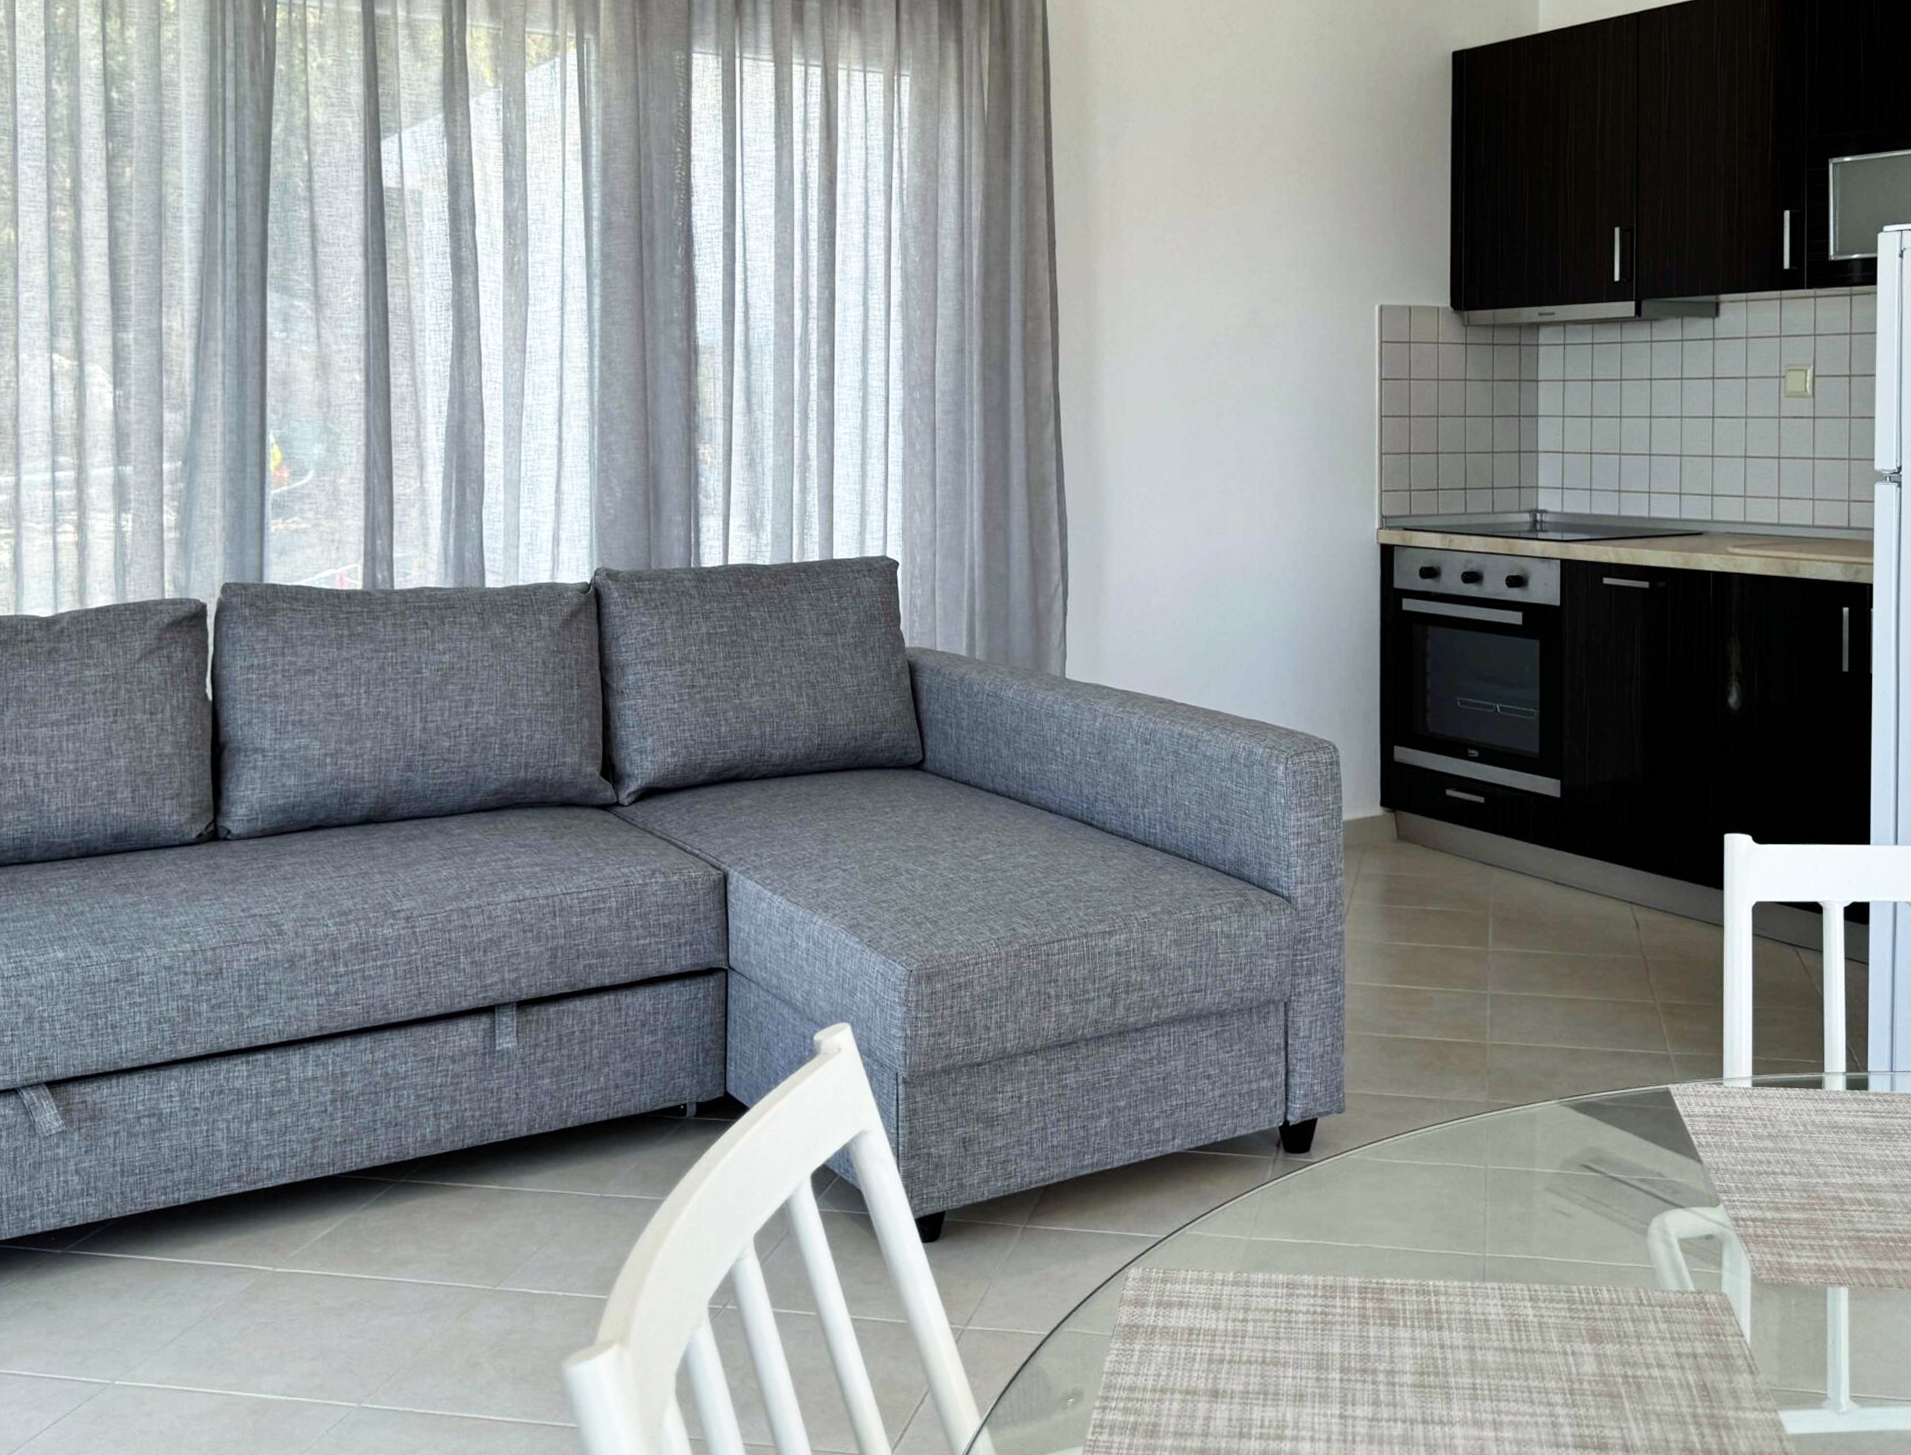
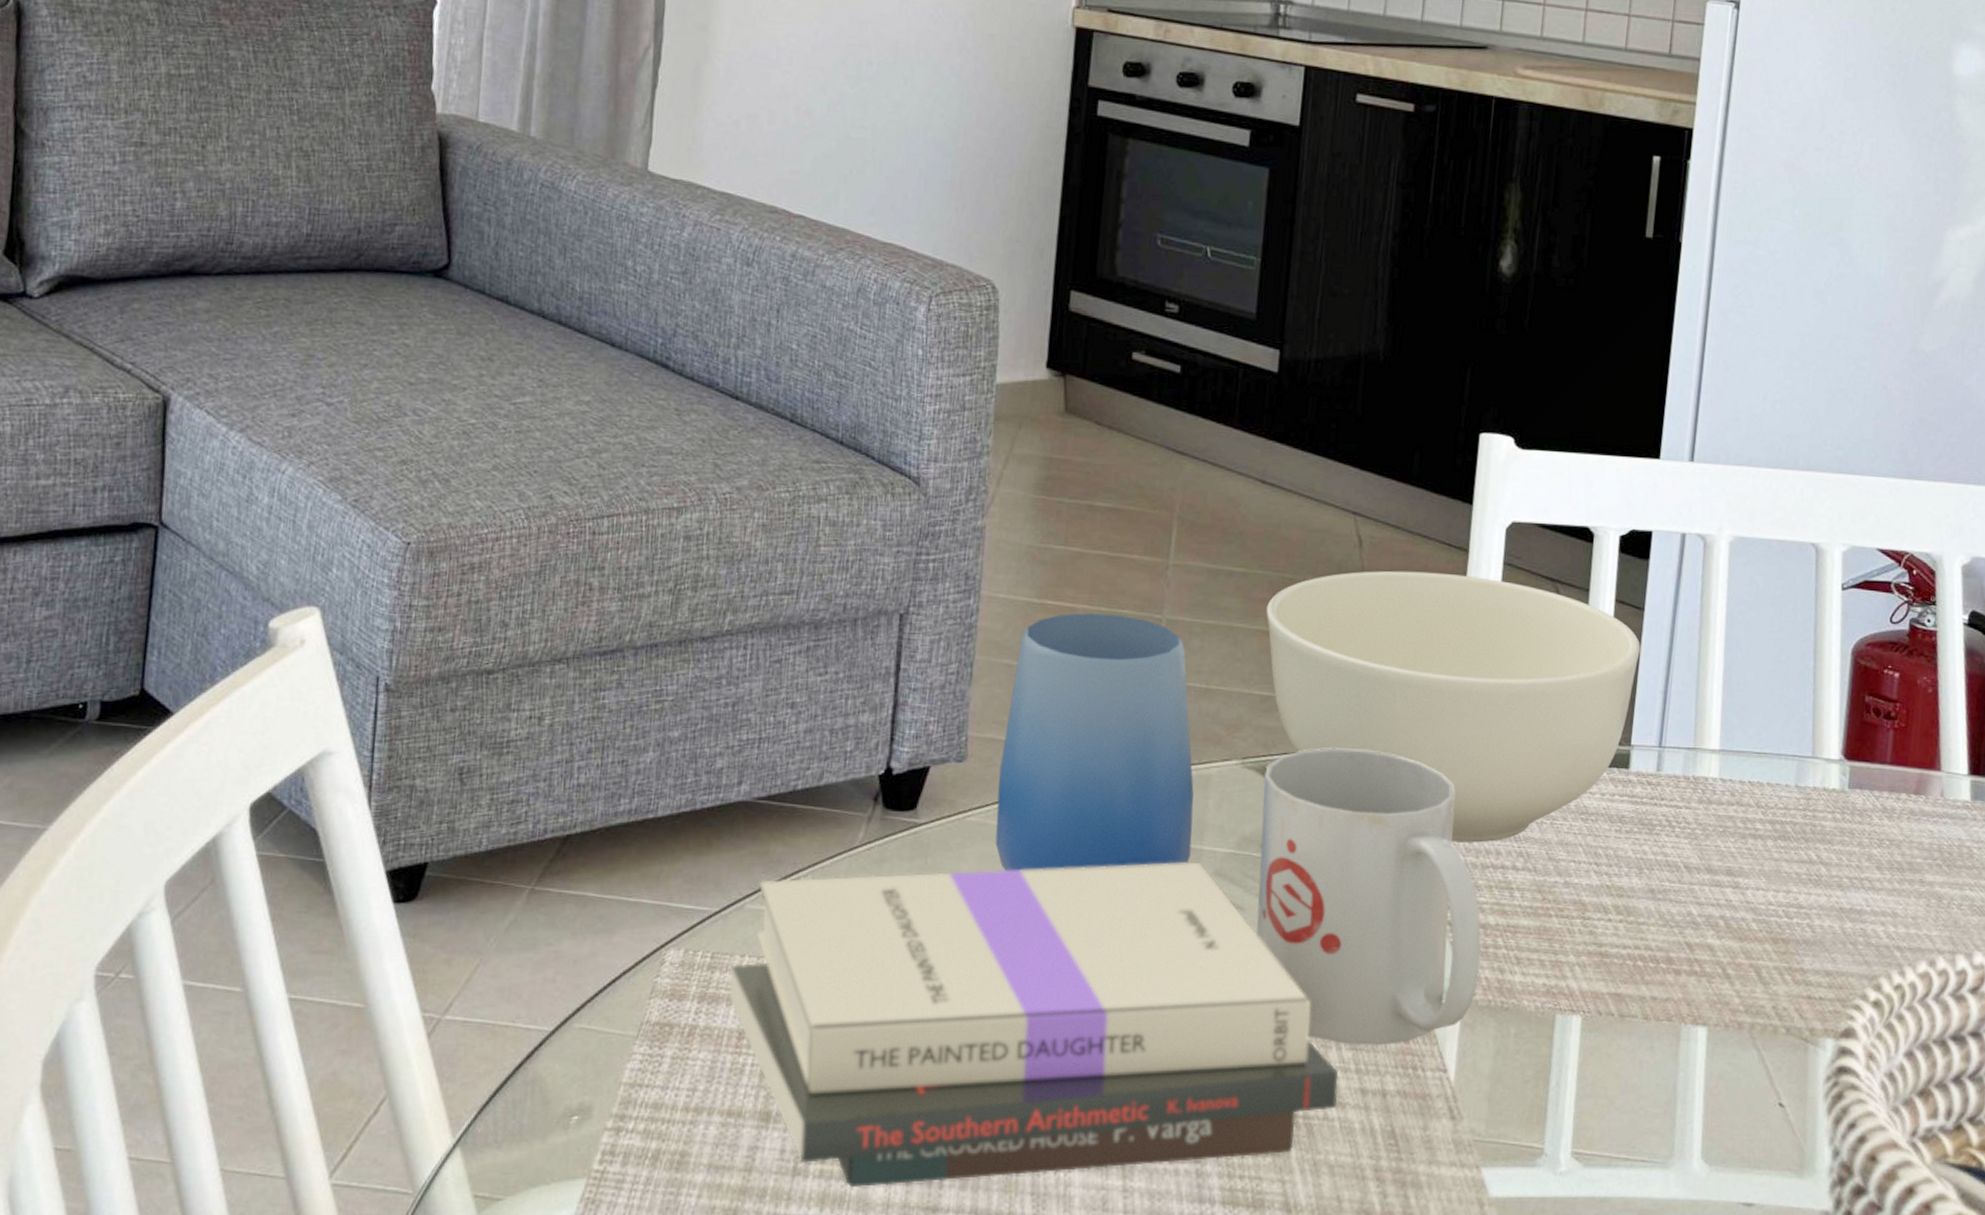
books: none [1179,1181,1659,1445] -> present [729,861,1338,1187]
cup: none [1371,992,1525,1197] -> present [995,613,1194,872]
bowl: none [1568,945,1869,1155] -> present [1266,570,1641,843]
mug: none [1578,1086,1763,1319] -> present [1256,748,1481,1046]

